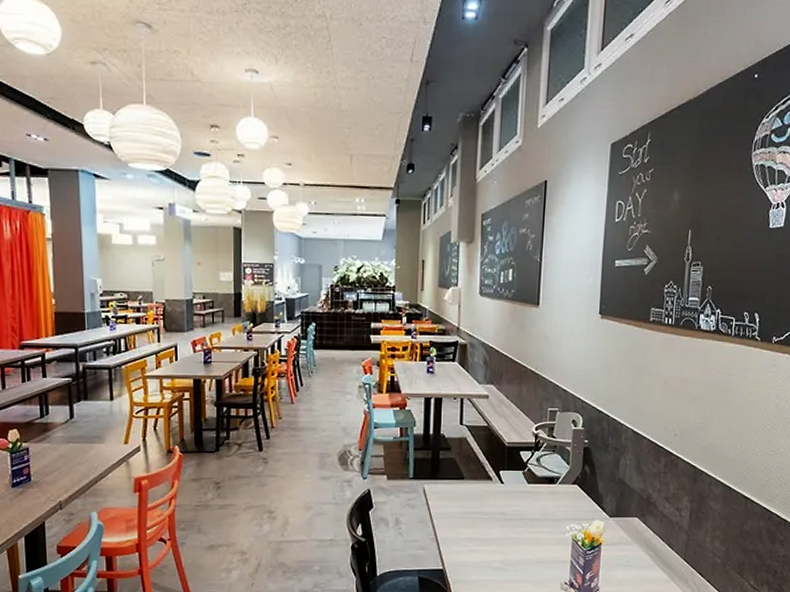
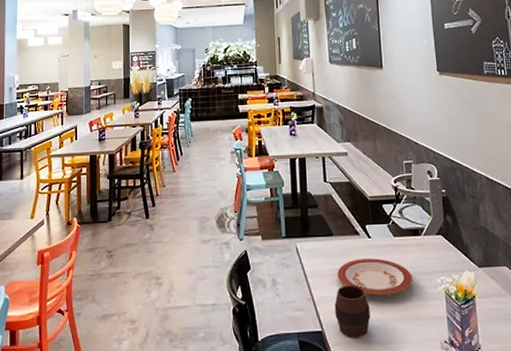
cup: none [458,527,495,577] -> present [334,284,371,338]
plate: none [464,503,542,539] -> present [337,258,413,295]

